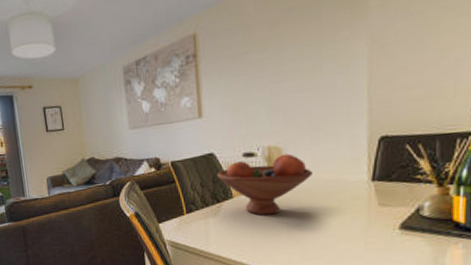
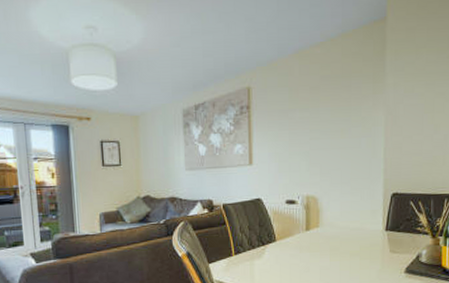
fruit bowl: present [216,153,312,215] -> none [263,203,341,258]

